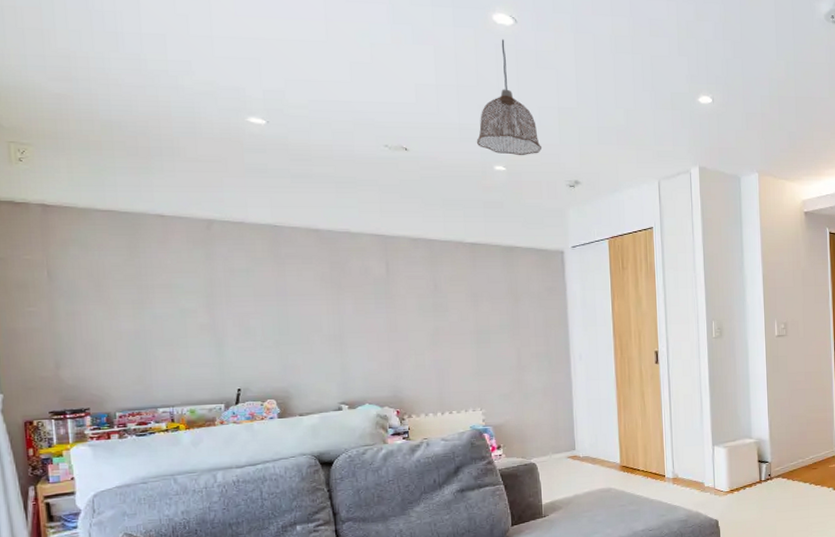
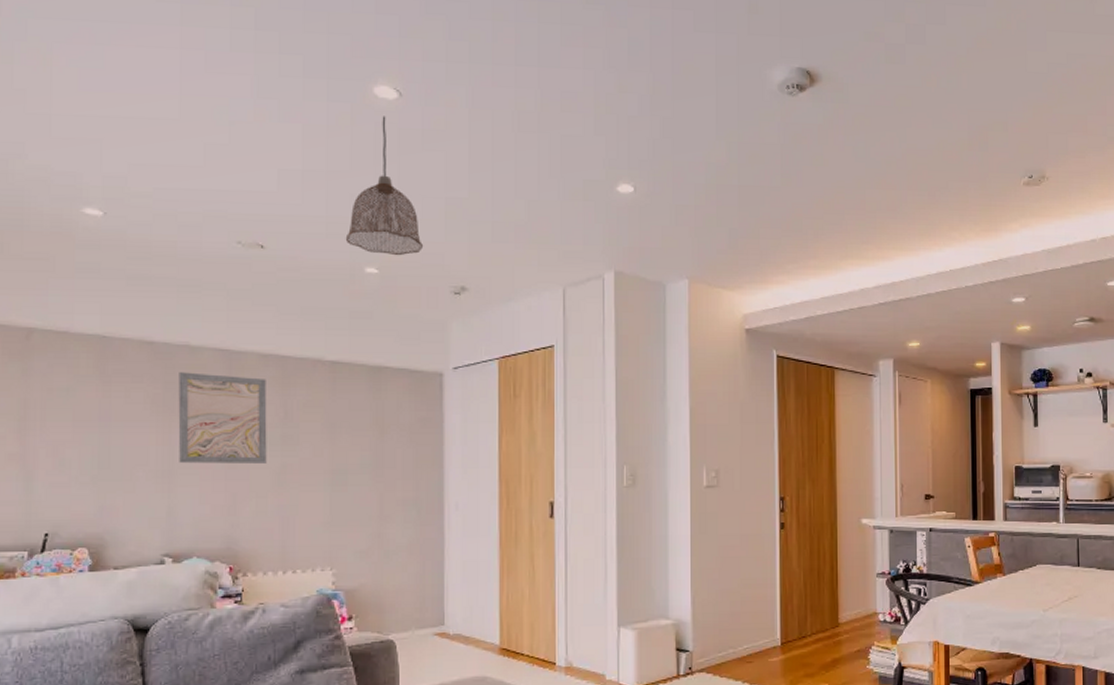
wall art: none [342,254,422,329] -> present [178,372,267,464]

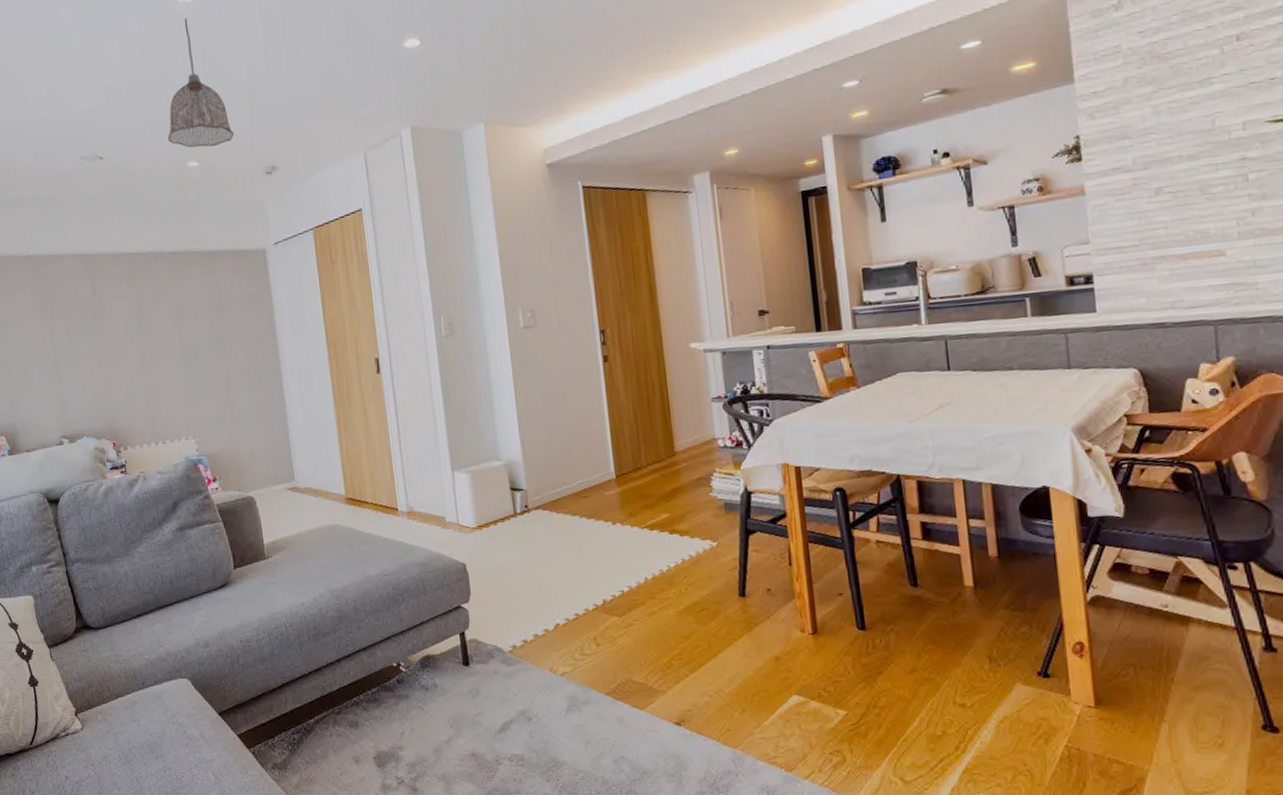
wall art: present [178,372,267,464] -> none [52,275,130,358]

